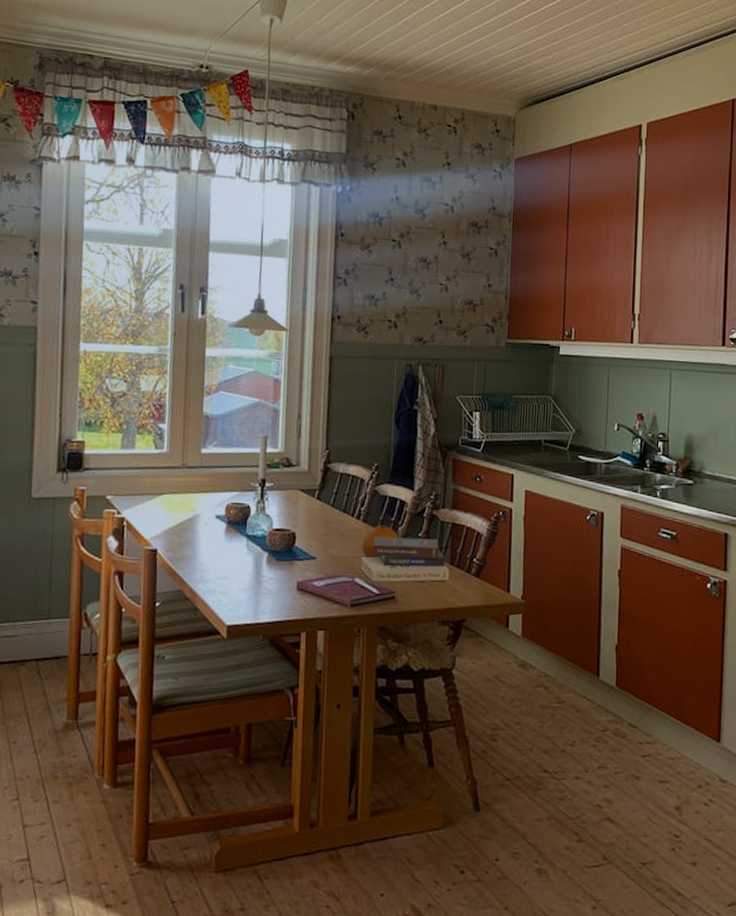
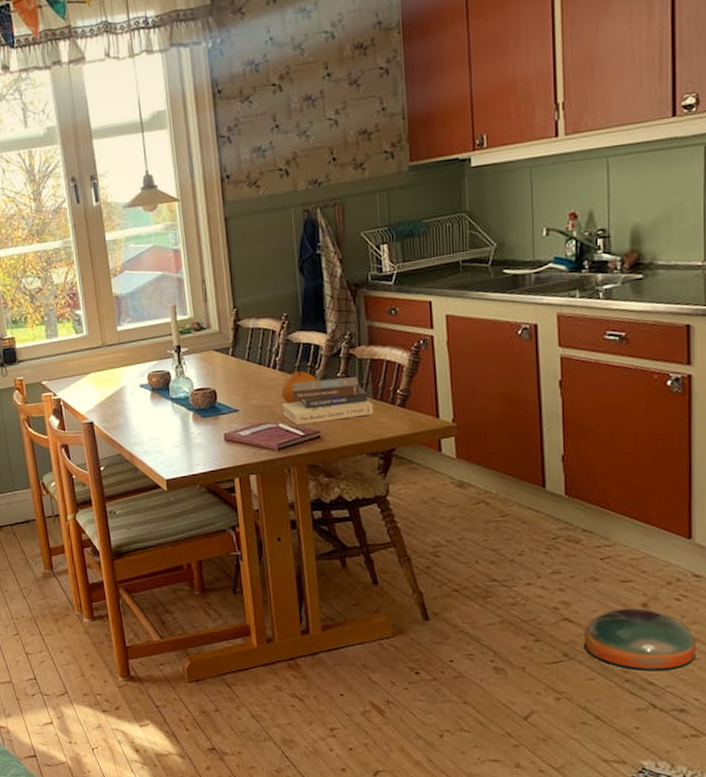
pet bowl: none [622,809,719,881] -> present [584,607,696,671]

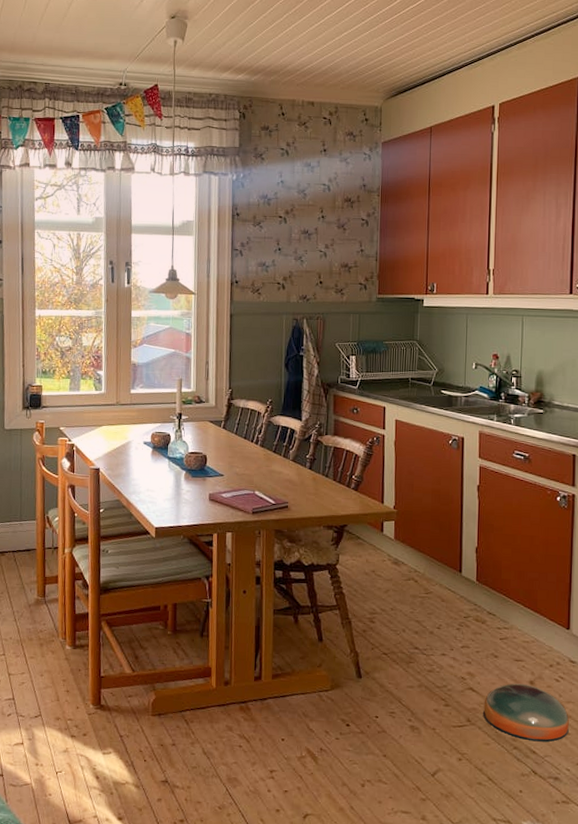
fruit: present [281,371,319,404] -> none [260,449,291,476]
books: present [282,377,374,426] -> none [259,458,333,495]

